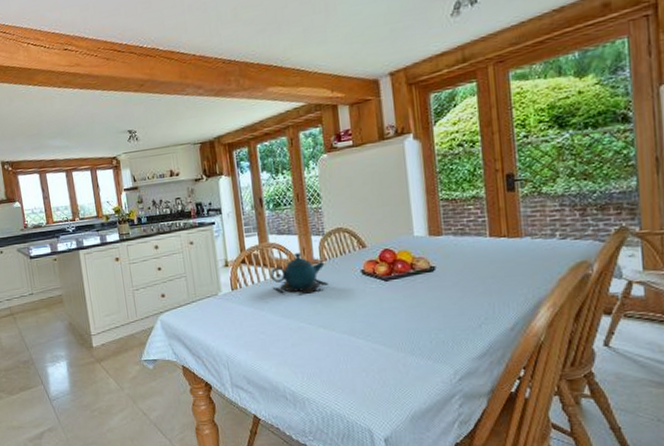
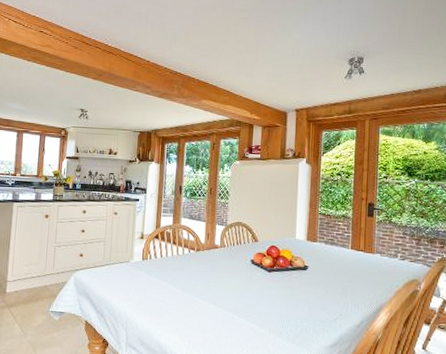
teapot: present [270,253,328,294] -> none [177,237,224,272]

